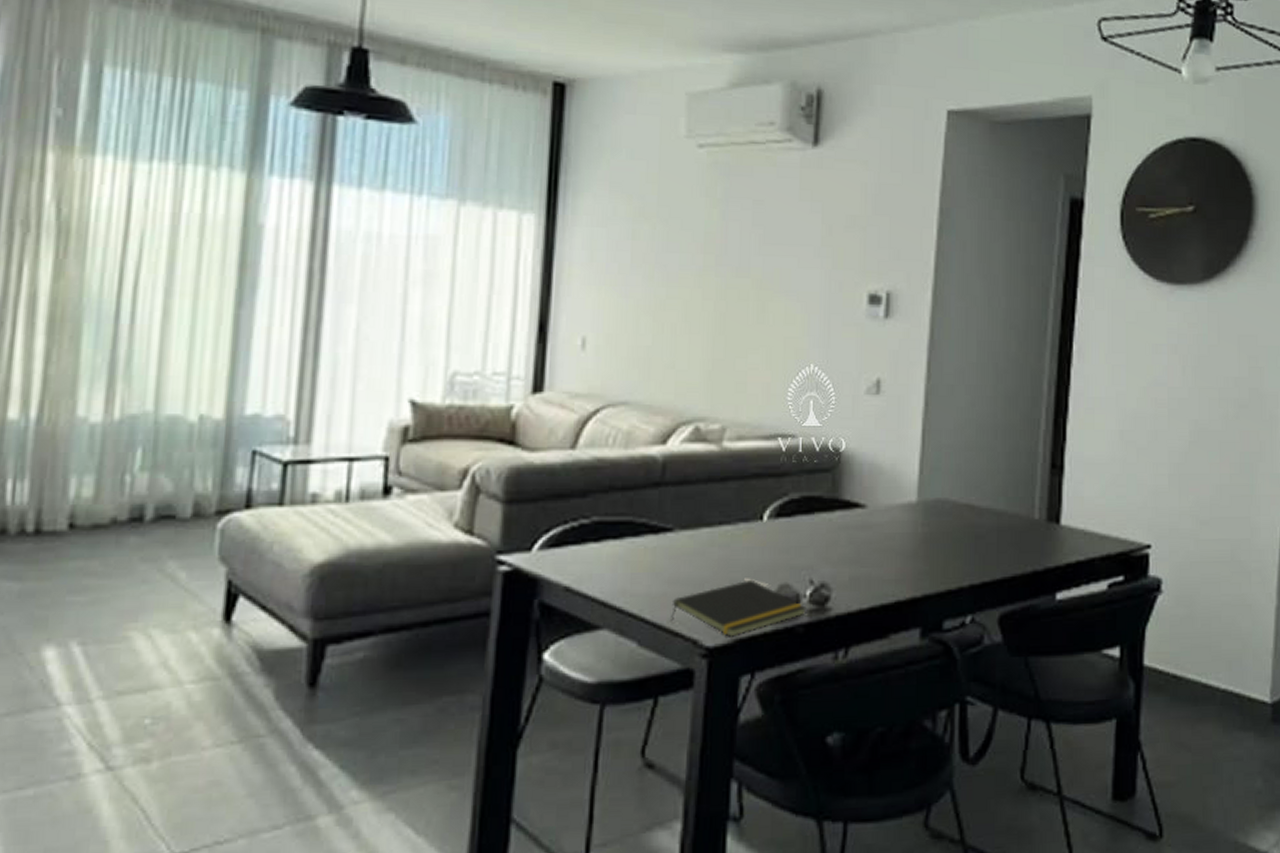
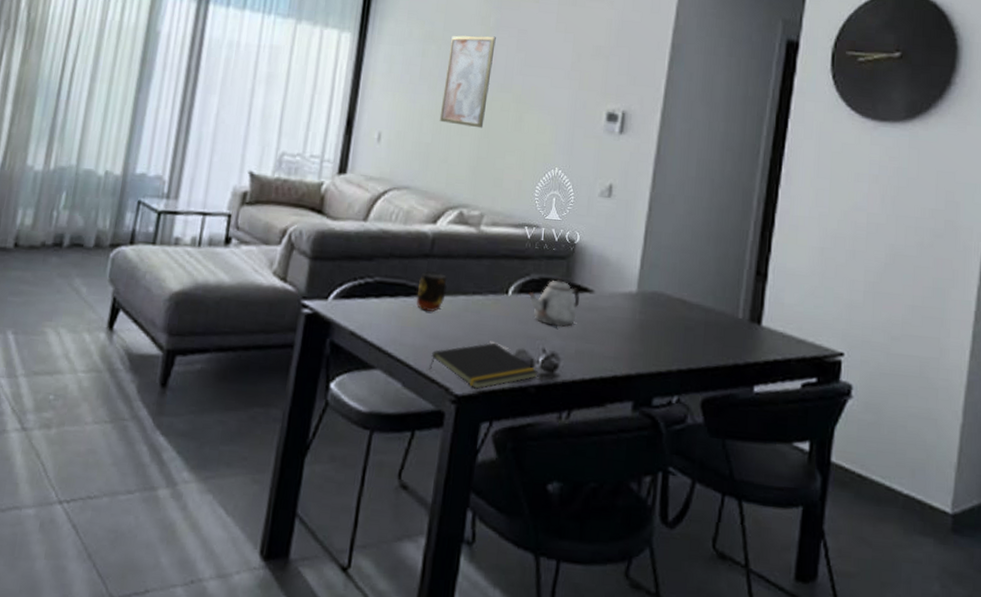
mug: none [647,501,686,552] -> present [416,270,447,313]
wall art: none [660,209,726,324] -> present [439,35,496,129]
teapot: none [788,494,850,553] -> present [528,277,580,328]

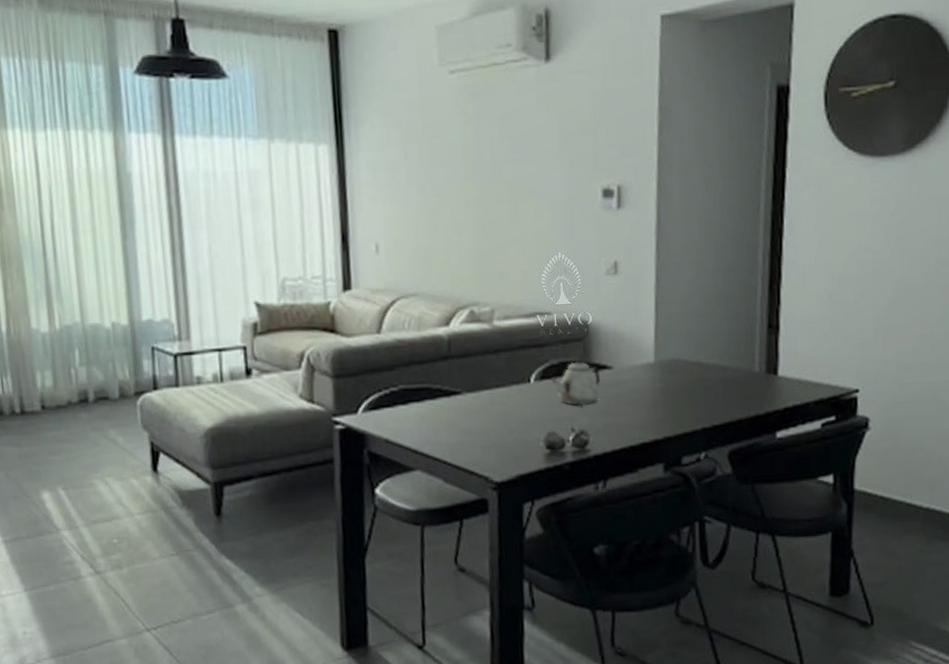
mug: present [416,270,447,313] -> none [442,371,470,410]
notepad: present [428,342,539,389] -> none [465,429,571,474]
wall art: present [439,35,496,129] -> none [431,126,480,225]

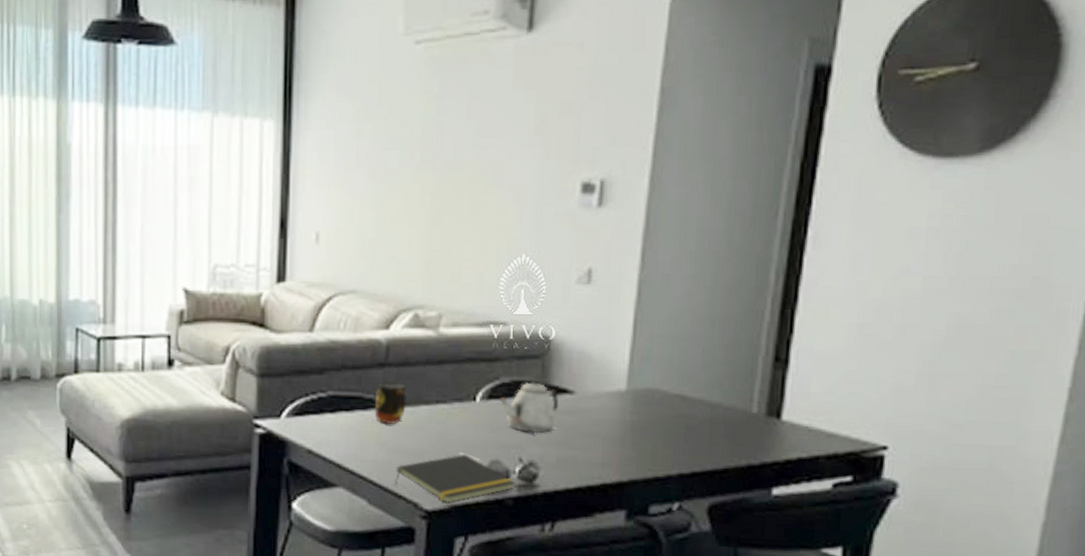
mug: none [442,371,470,410] -> present [374,380,407,425]
notepad: none [465,429,571,474] -> present [394,454,516,503]

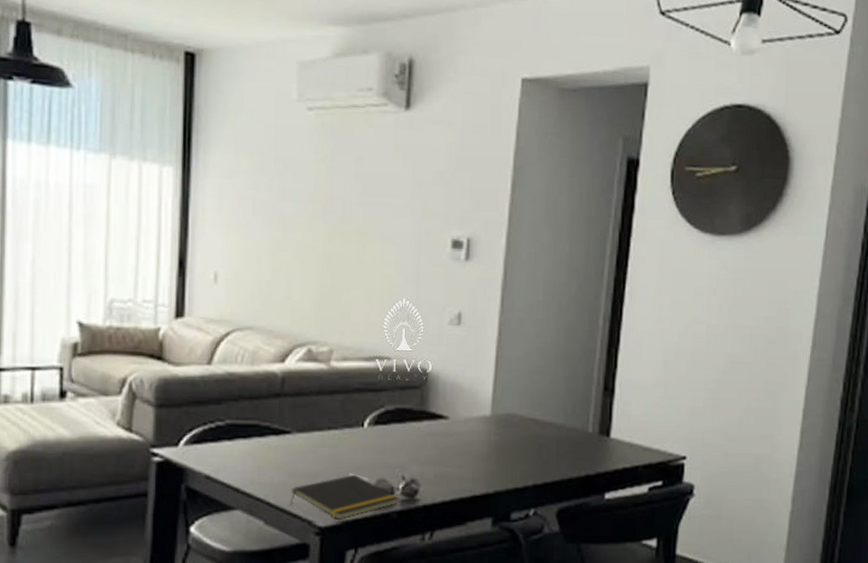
mug: present [374,380,407,425] -> none [270,409,301,450]
teapot: present [499,379,558,434] -> none [384,407,435,455]

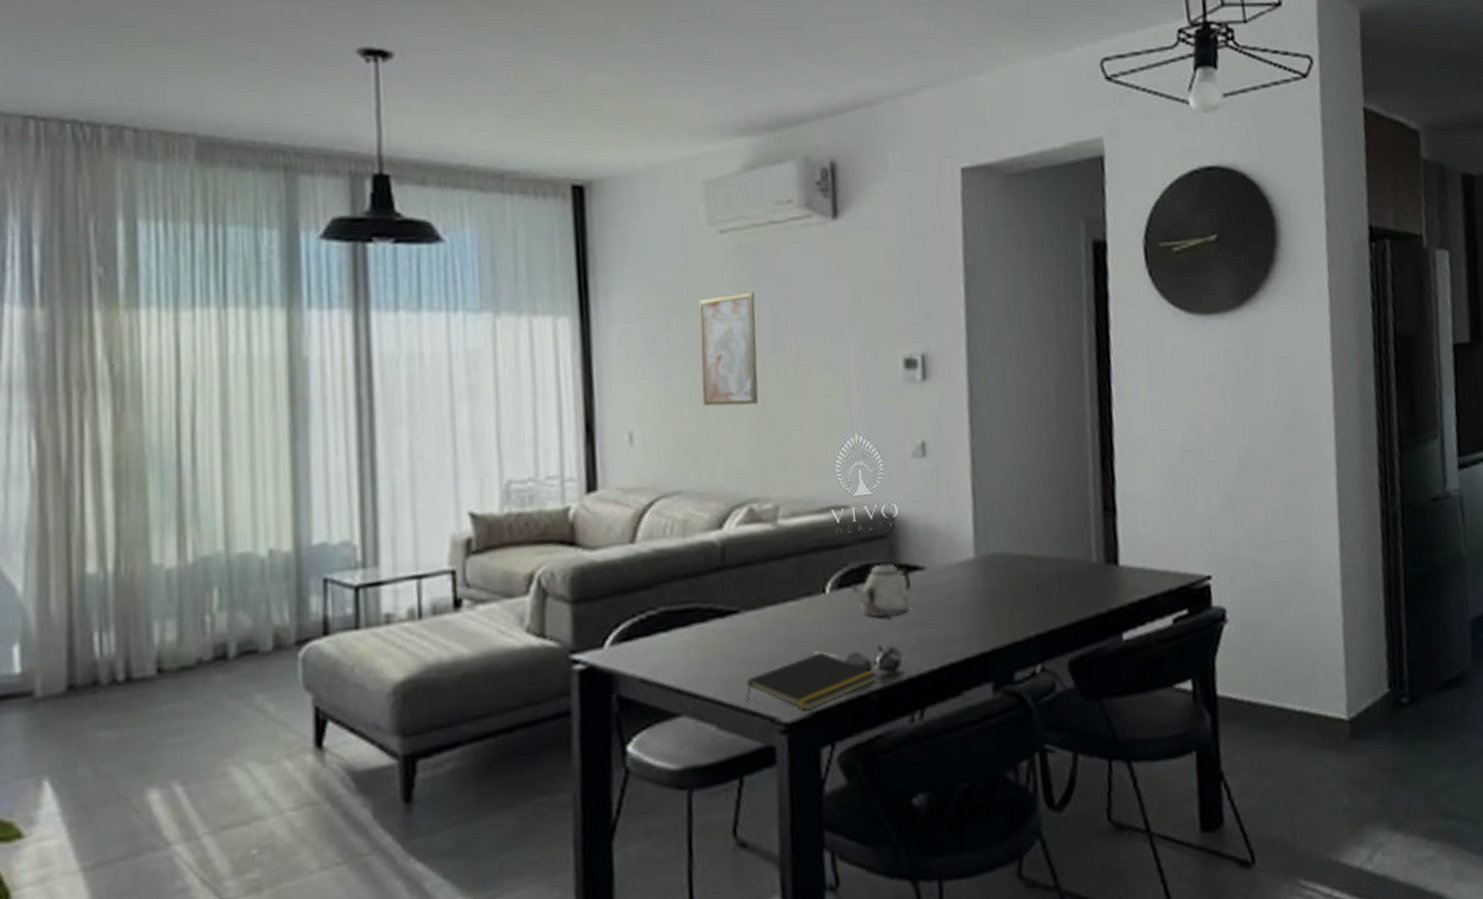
wall art: none [278,164,331,263] -> present [698,292,759,407]
teapot: none [384,407,435,455] -> present [849,560,911,618]

